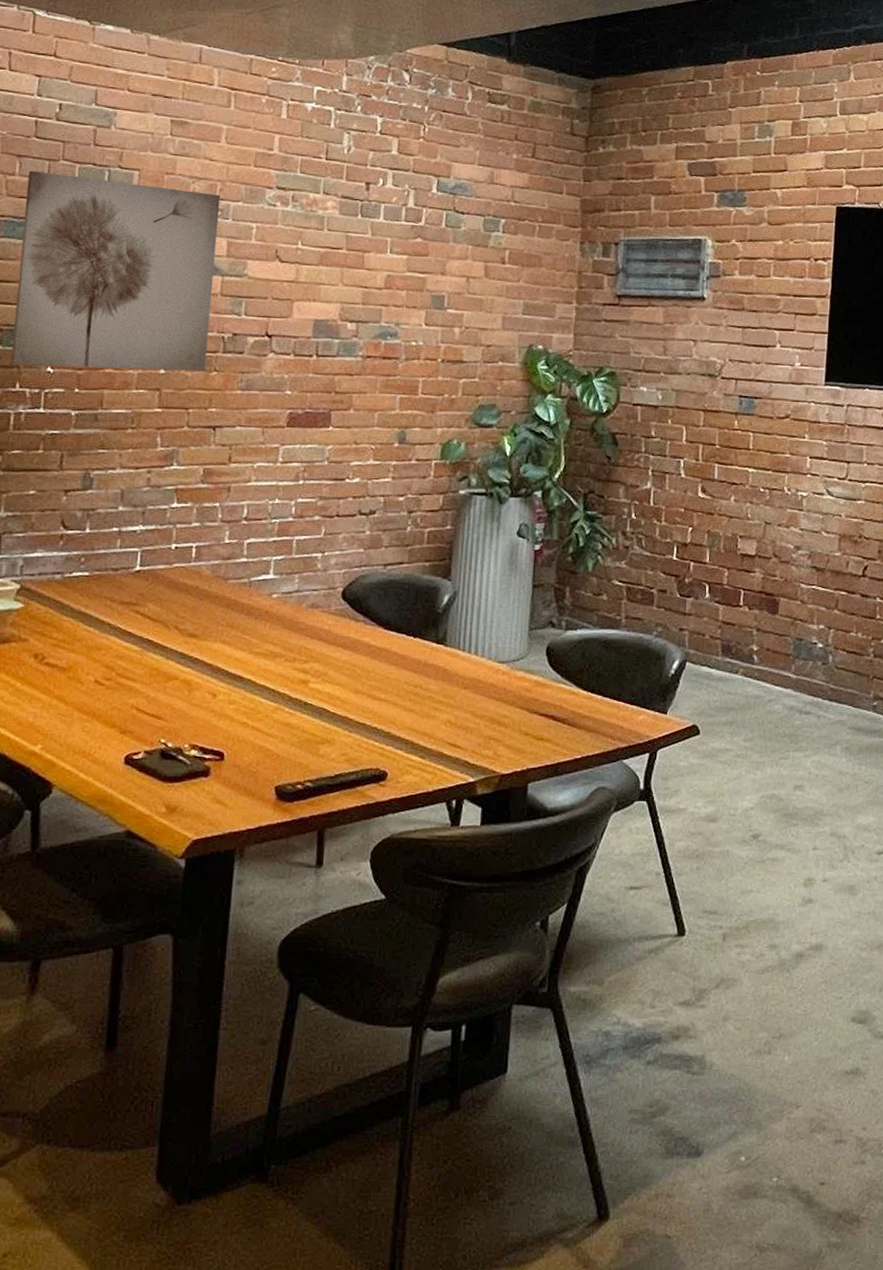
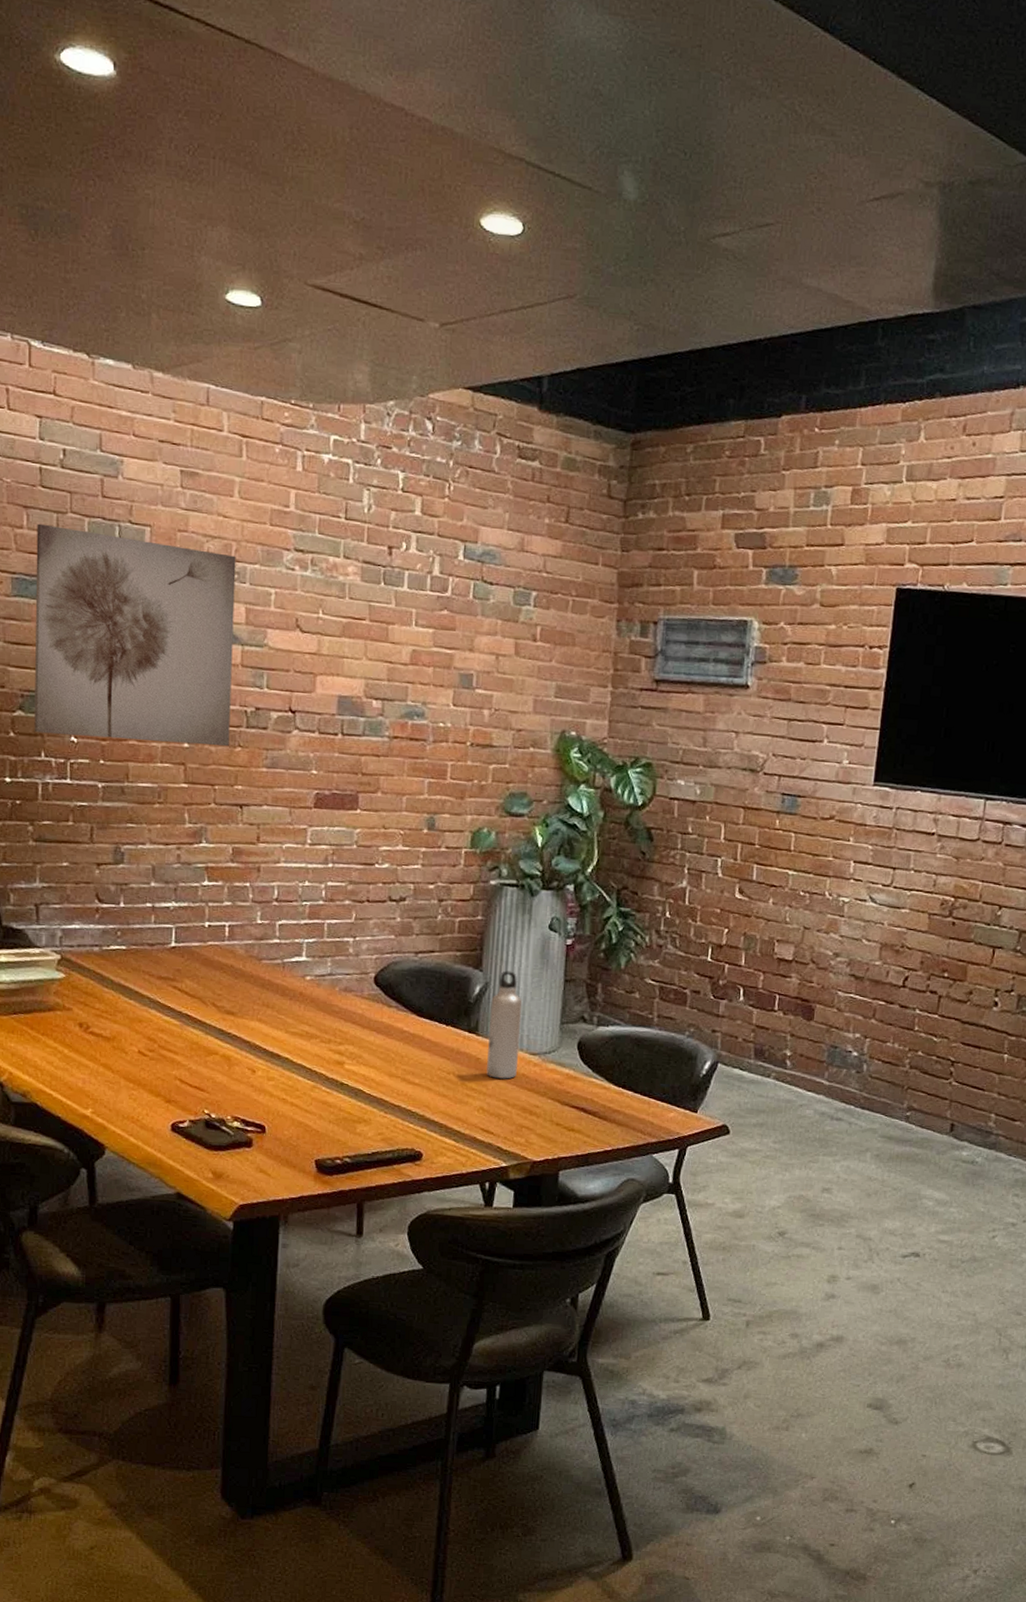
water bottle: none [454,579,491,690] -> present [486,971,523,1079]

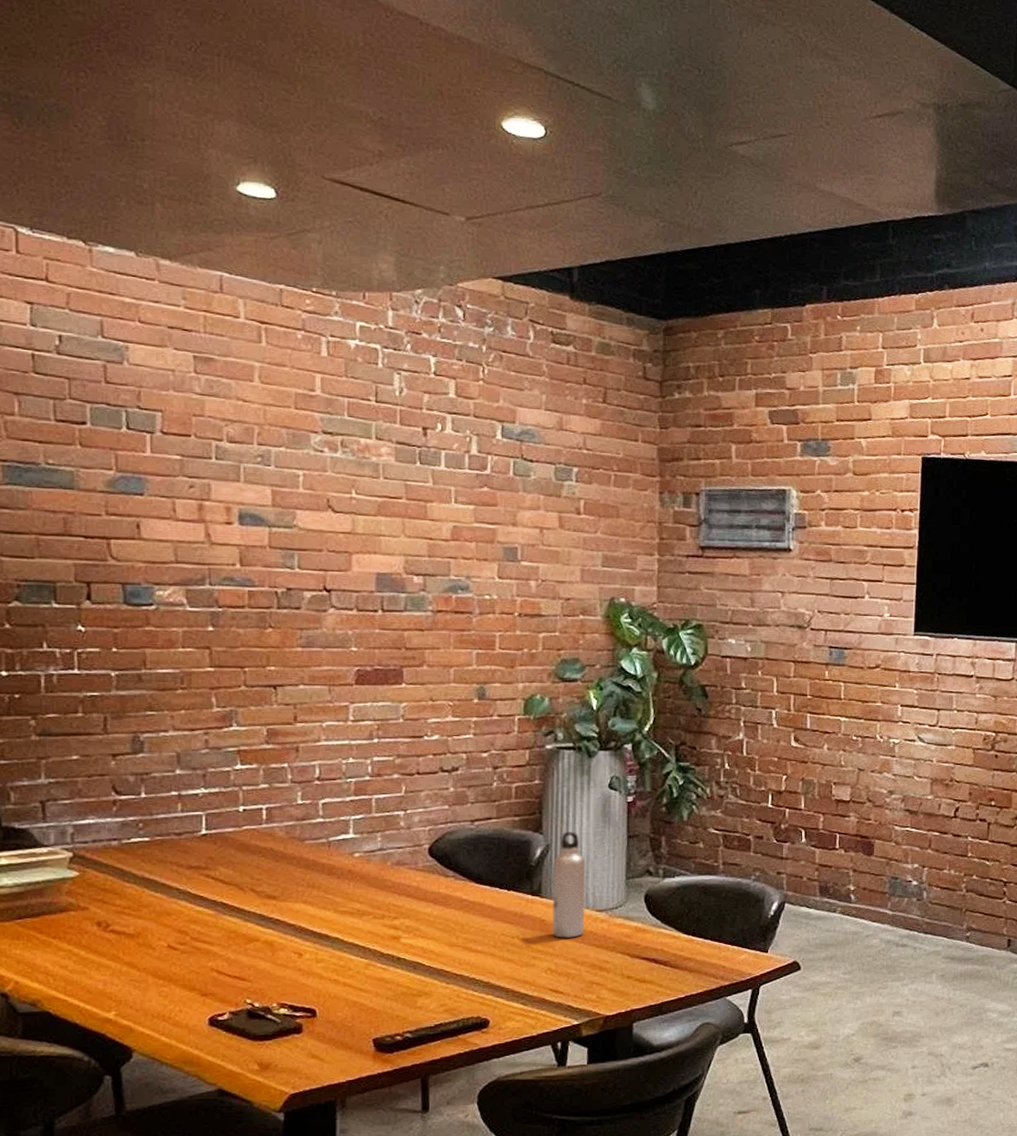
wall art: present [34,523,236,746] -> none [30,410,259,628]

